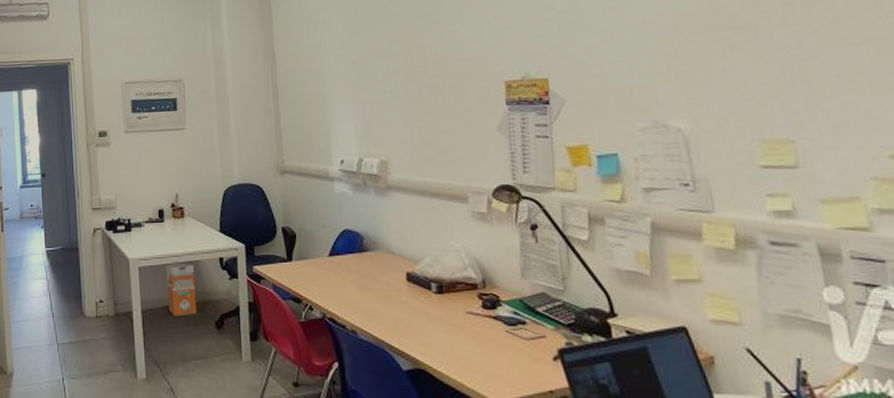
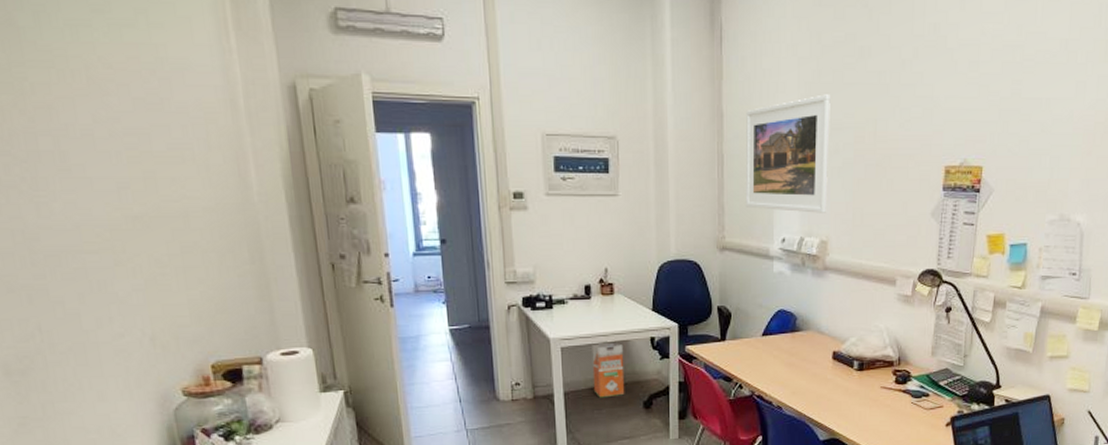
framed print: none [296,26,384,135] -> present [745,94,831,213]

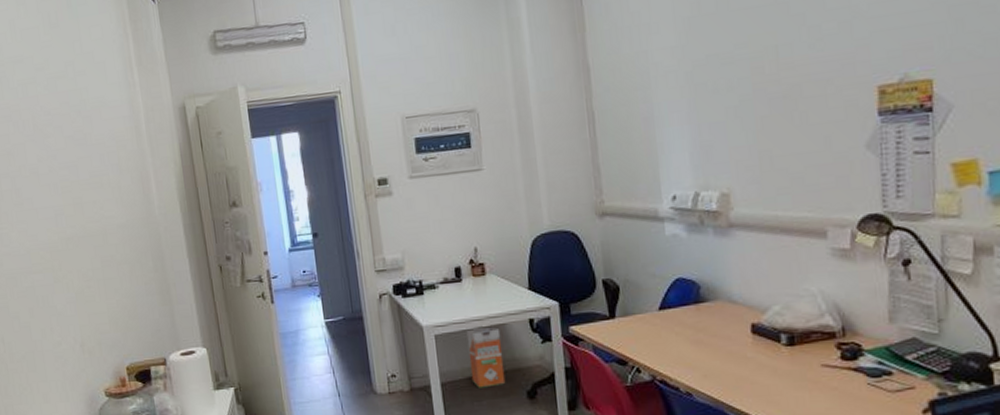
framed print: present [745,94,831,213] -> none [616,26,726,166]

